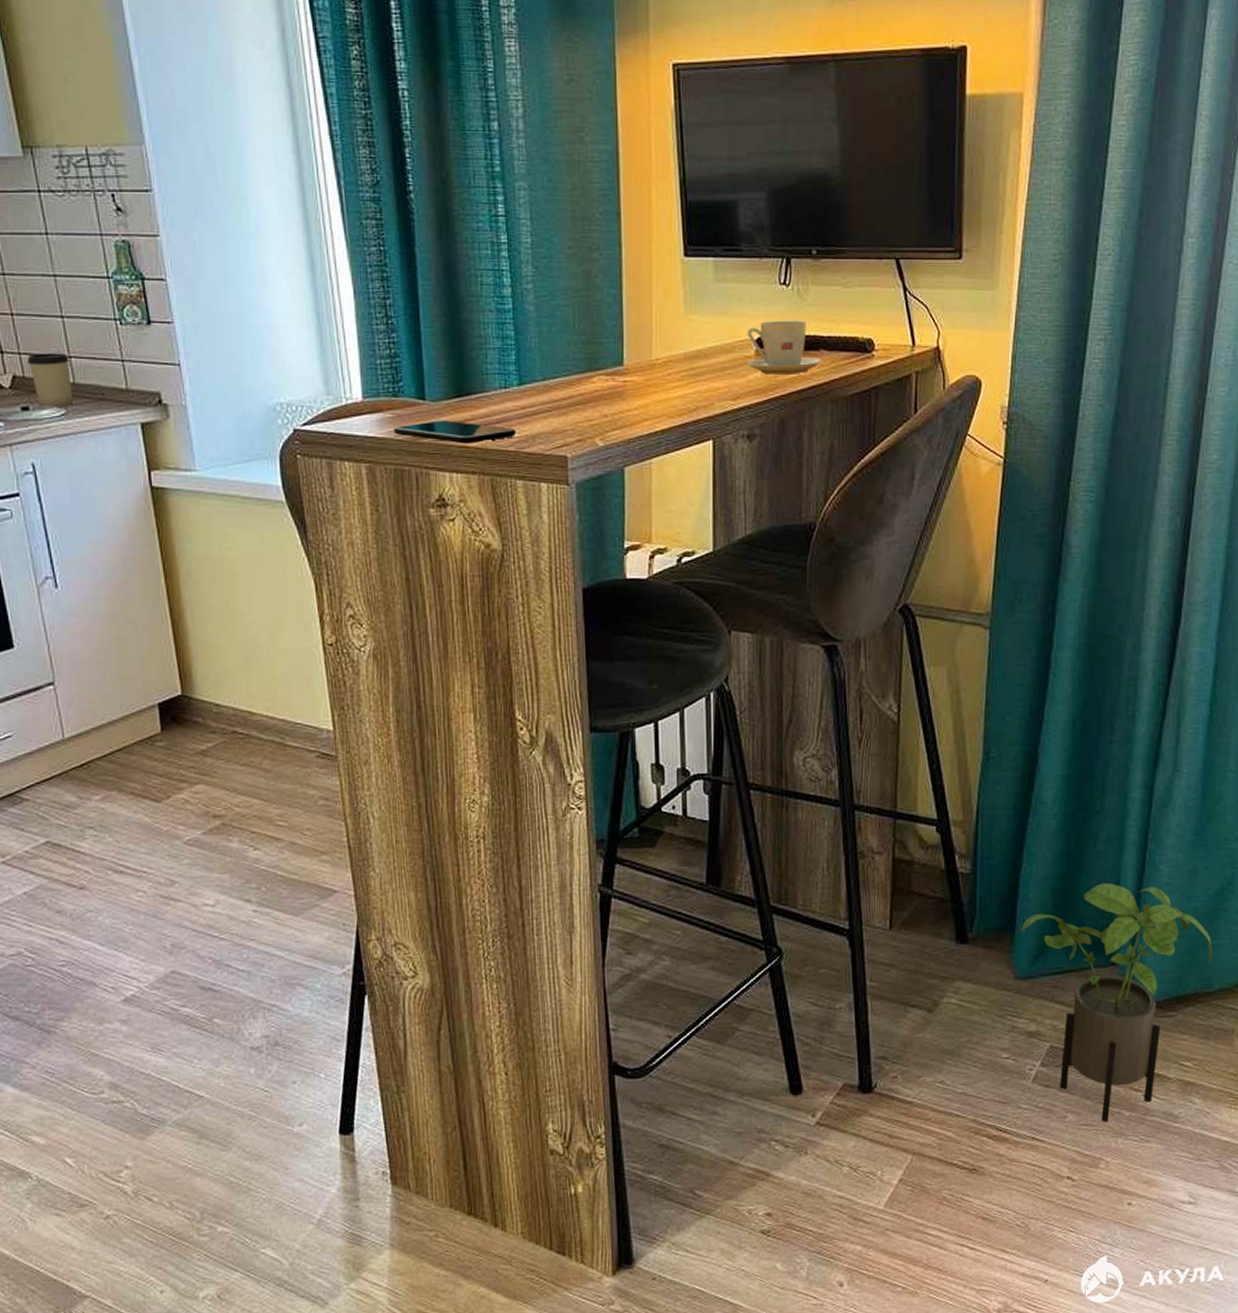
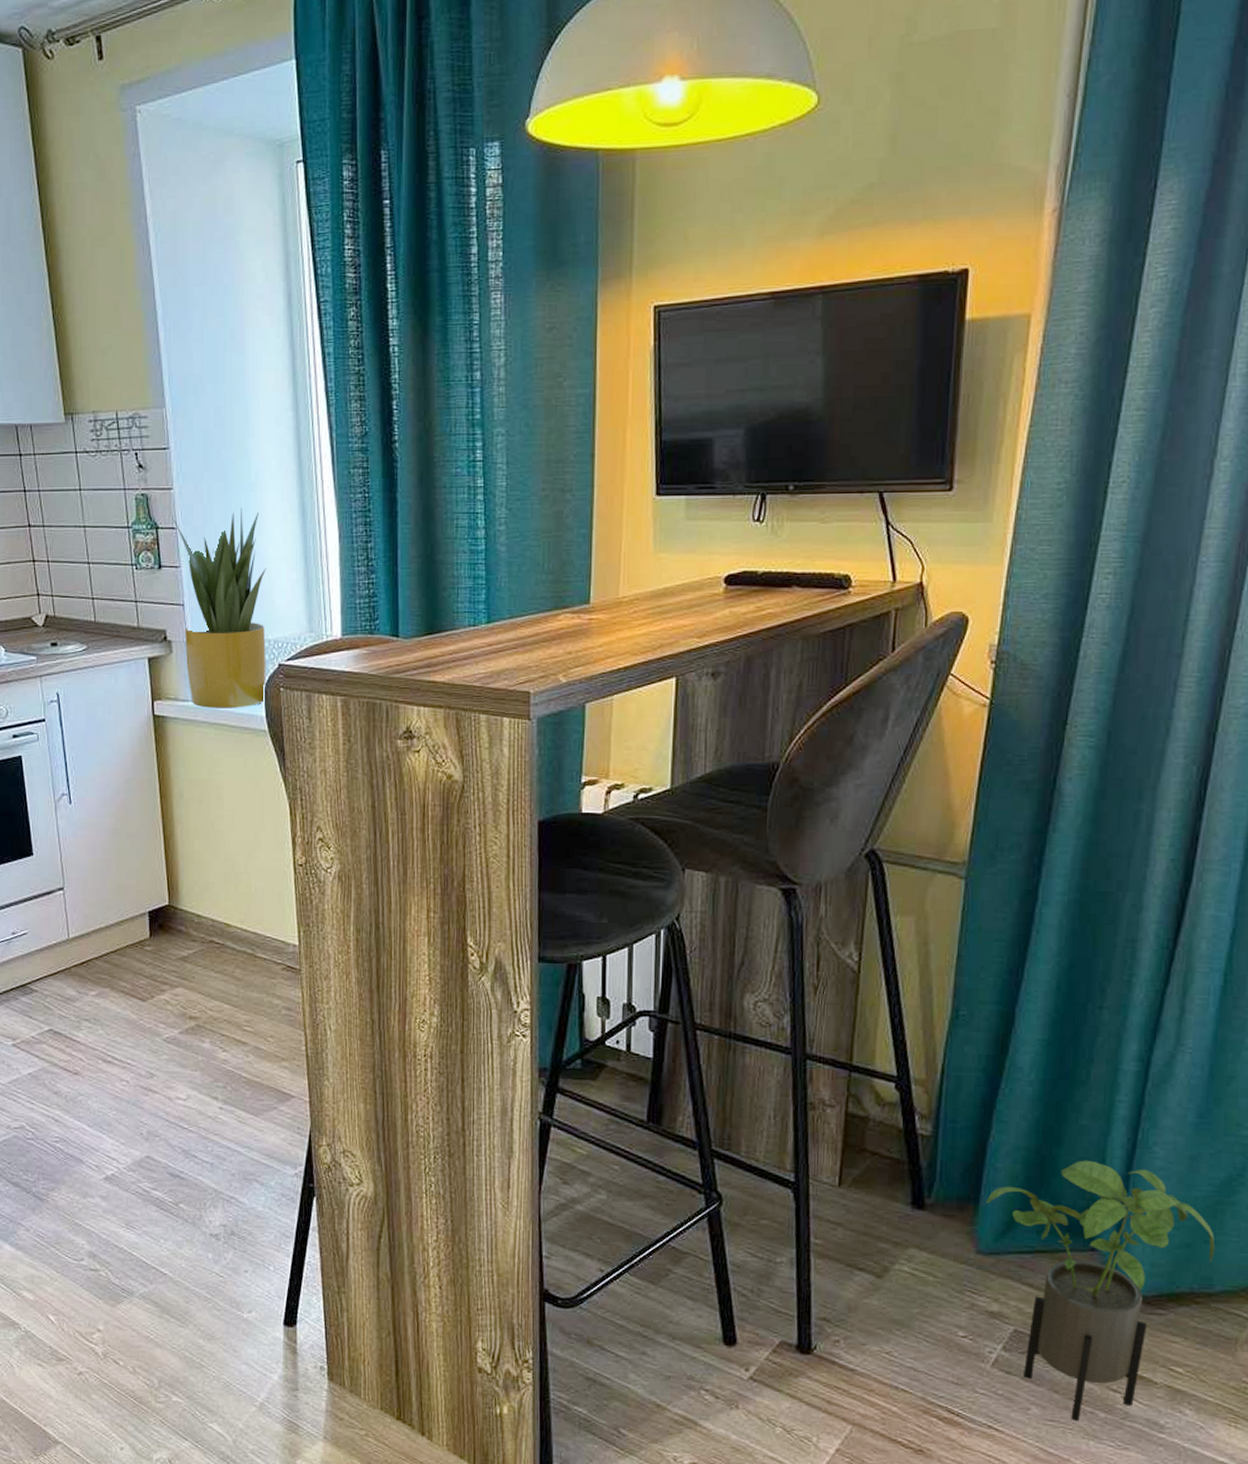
cup: present [26,353,73,407] -> none [57,595,93,643]
planter: none [160,258,281,479] -> present [172,507,266,709]
smartphone: present [393,420,517,444] -> none [368,656,483,679]
teacup: present [746,320,822,375] -> none [715,556,794,612]

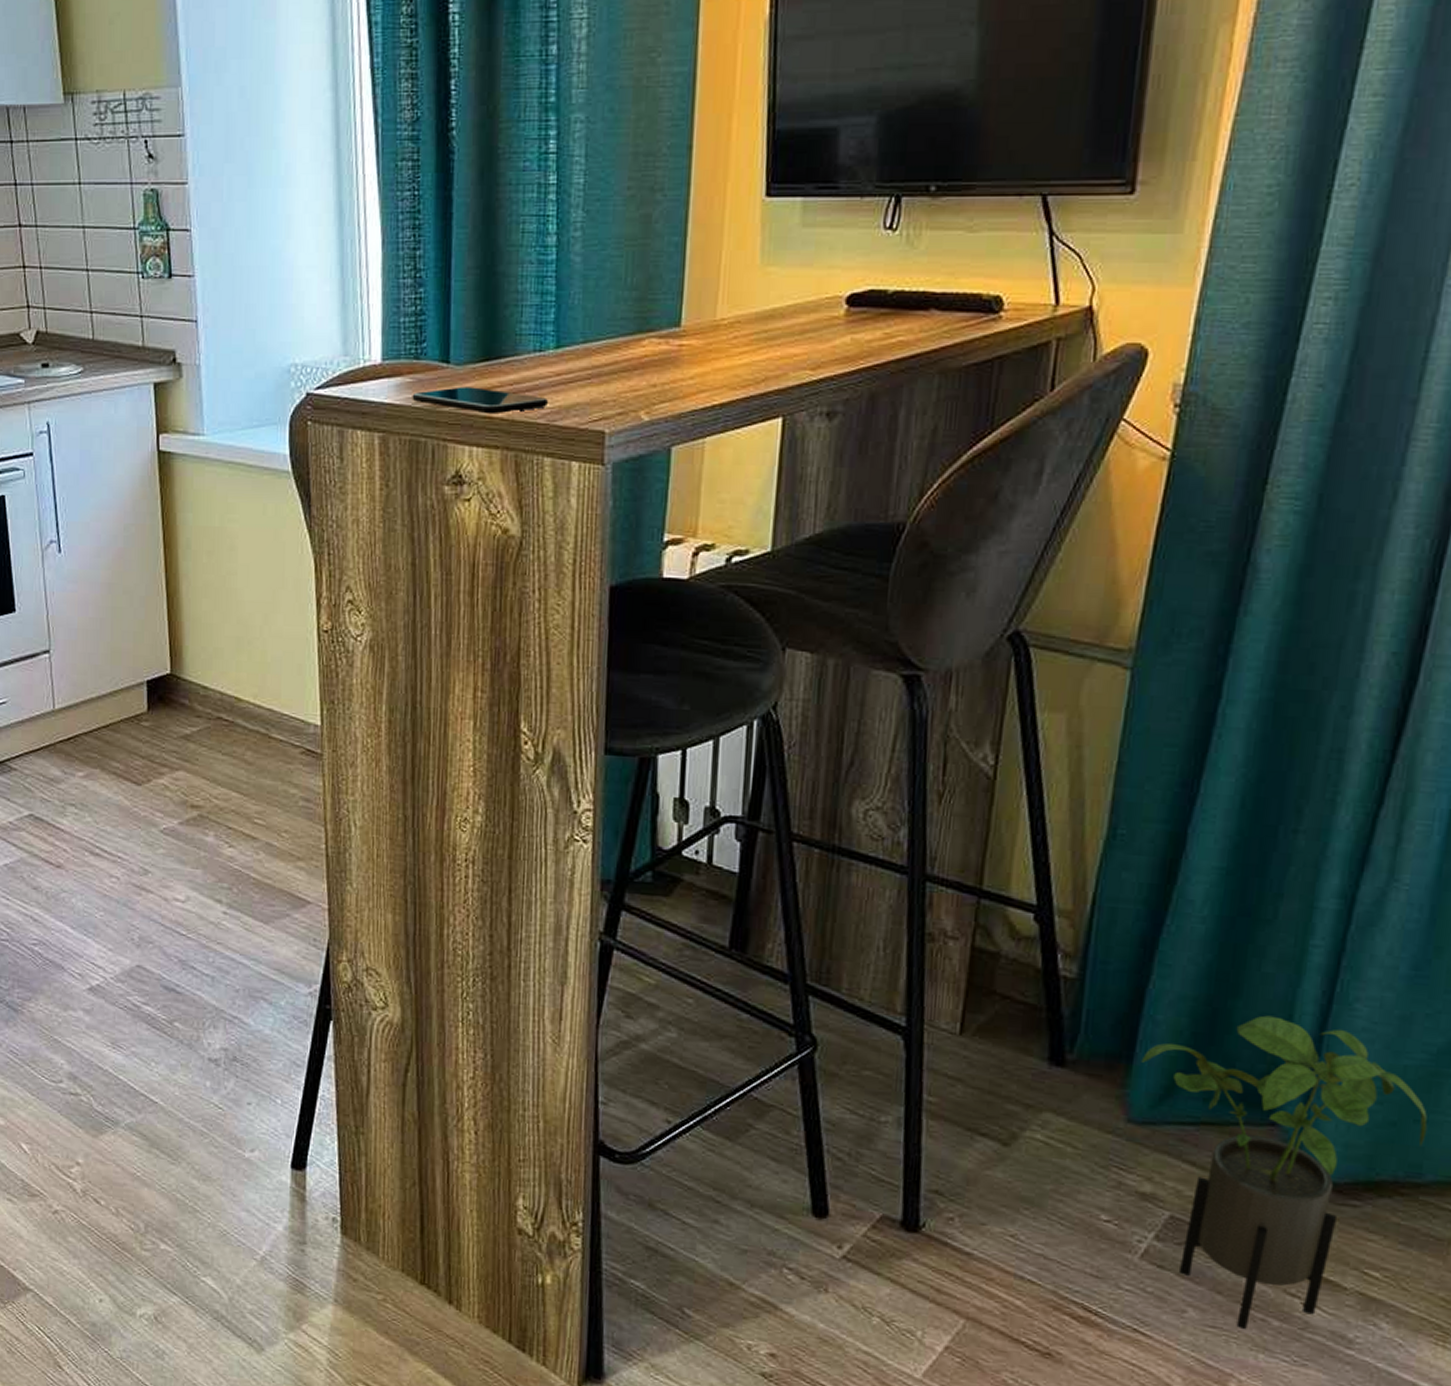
planter: present [172,507,266,709] -> none [186,206,295,446]
smartphone: none [368,656,483,679] -> present [412,386,549,415]

